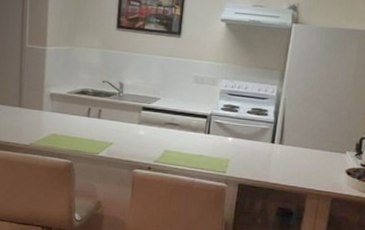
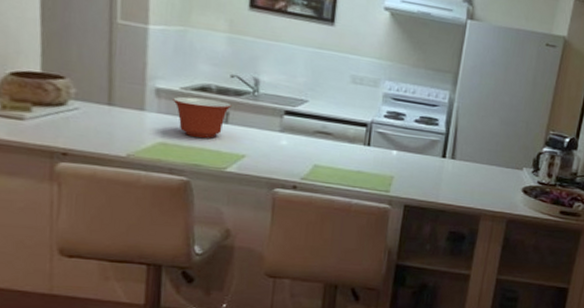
mixing bowl: none [62,99,103,130] -> present [173,96,232,138]

